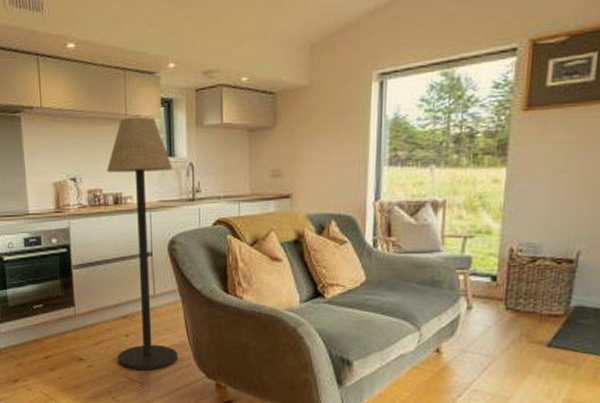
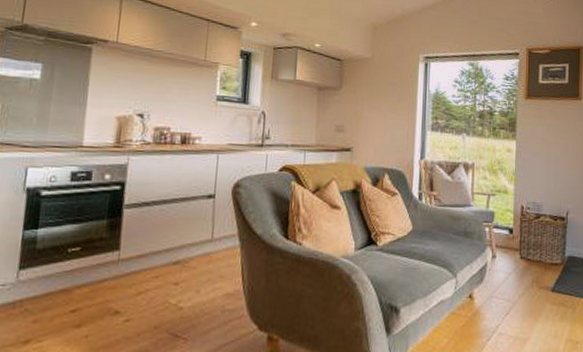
floor lamp: present [106,116,179,370] -> none [161,63,246,324]

